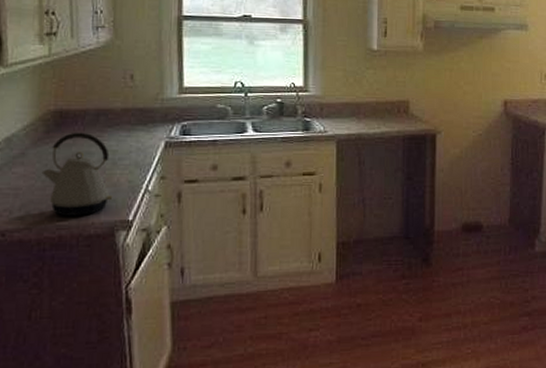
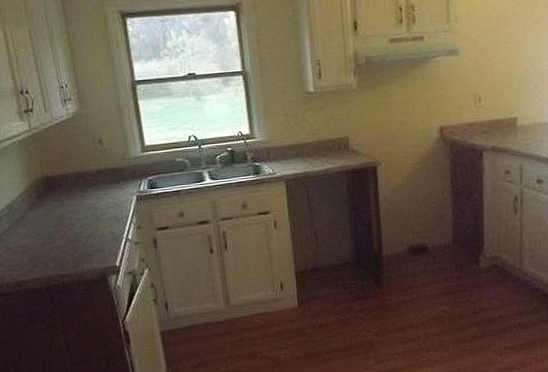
kettle: present [41,132,113,216] -> none [40,194,101,266]

